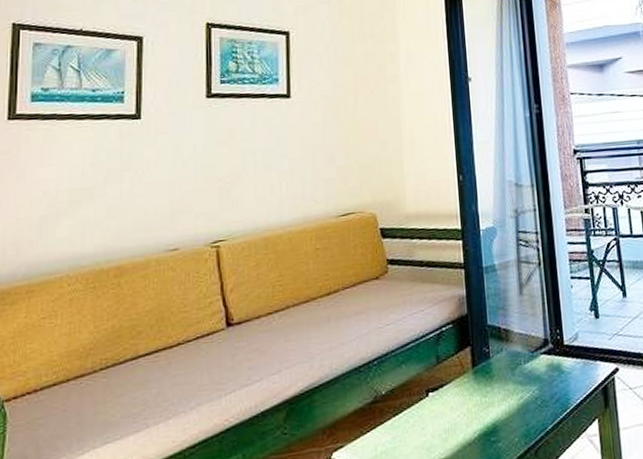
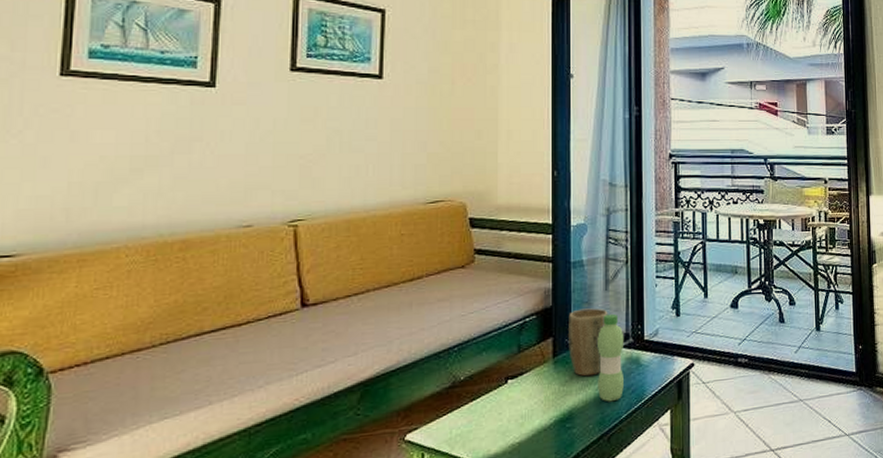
plant pot: none [485,313,525,387] -> present [569,308,608,377]
water bottle: none [516,318,547,413] -> present [597,313,625,402]

